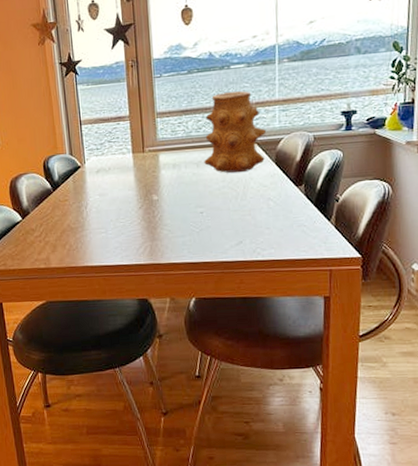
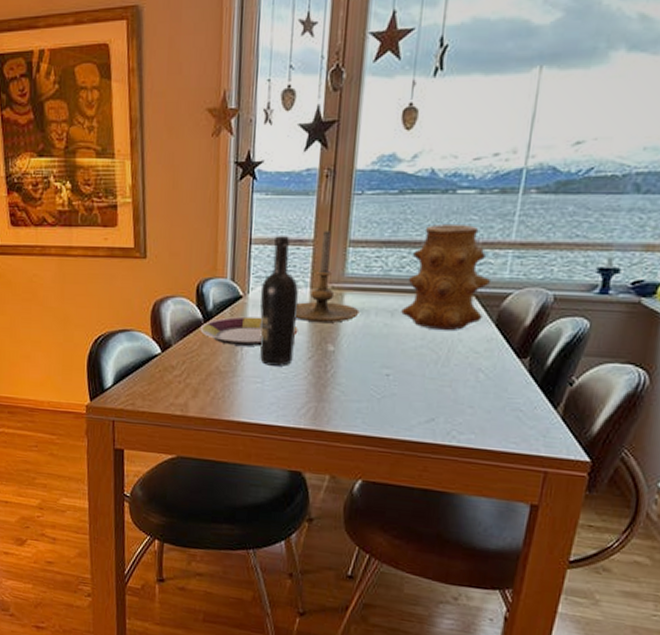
plate: none [50,181,128,206] -> present [200,316,298,347]
wine bottle: none [94,115,127,218] -> present [259,236,299,366]
candle holder: none [123,107,173,179] -> present [294,230,360,323]

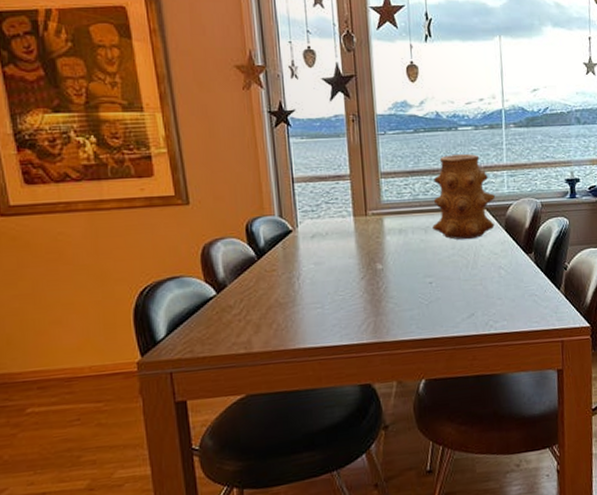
plate: present [200,316,298,347] -> none [254,247,348,277]
wine bottle: present [259,236,299,366] -> none [308,173,347,291]
candle holder: present [294,230,360,323] -> none [342,166,399,246]

